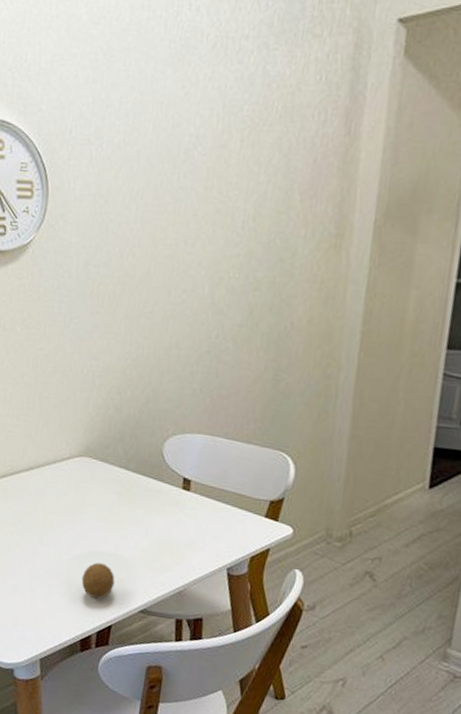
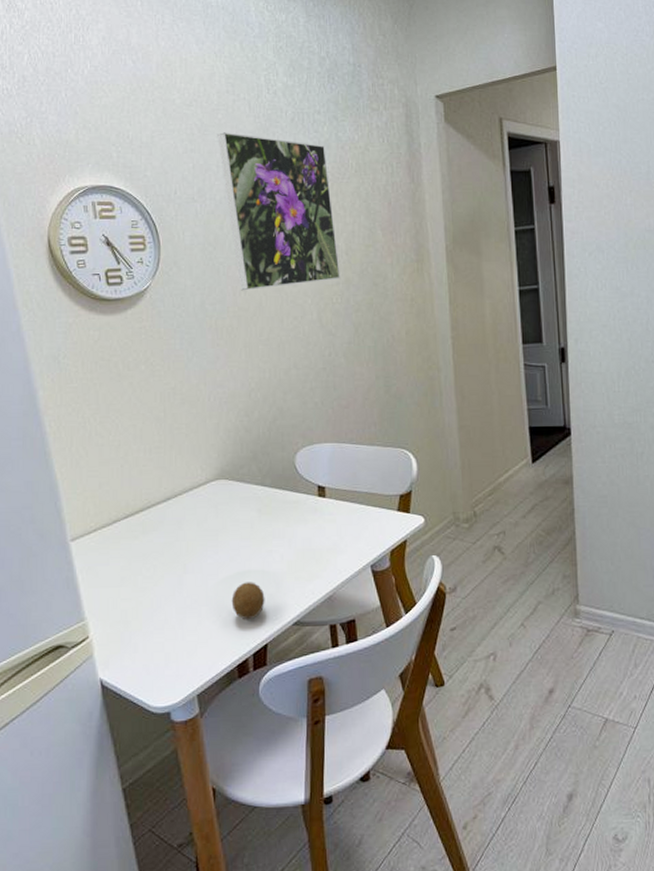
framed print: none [124,59,248,255] -> present [217,132,340,291]

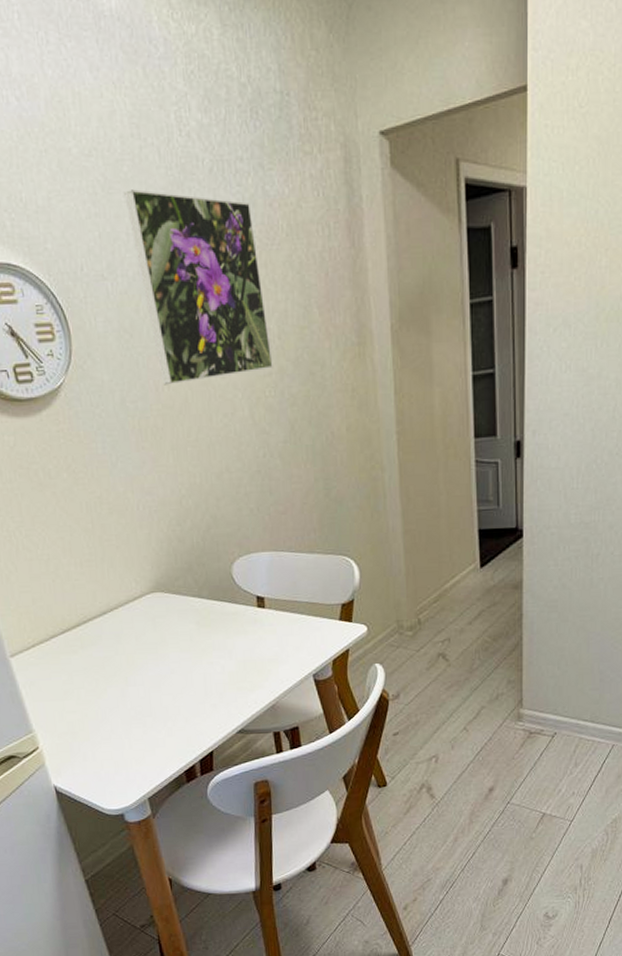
fruit: present [231,582,265,620] -> none [175,693,209,729]

